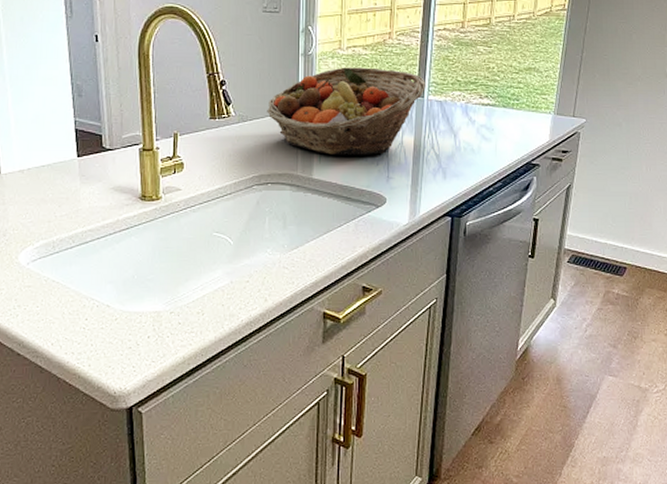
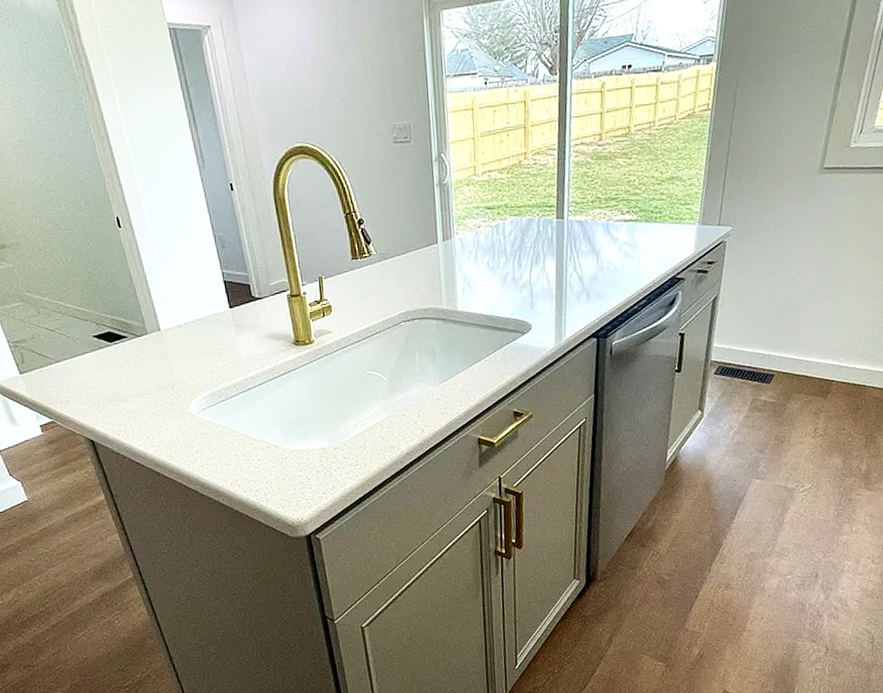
fruit basket: present [267,67,426,155] -> none [407,192,565,286]

